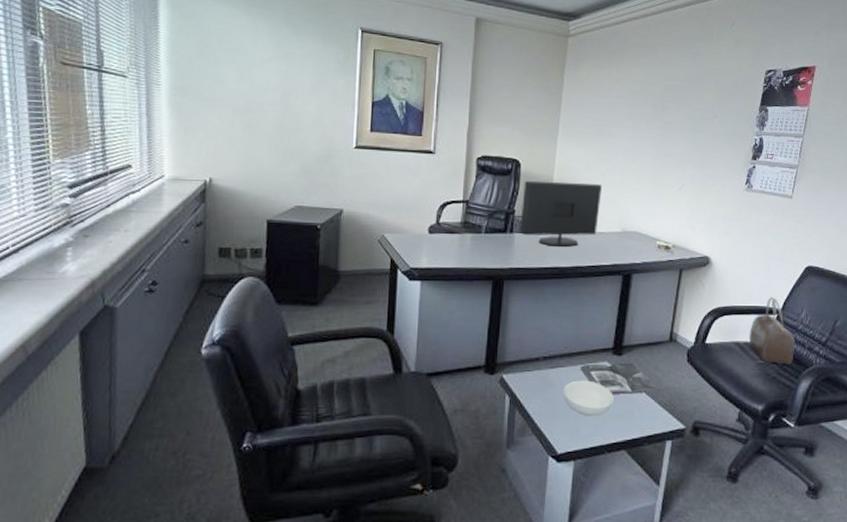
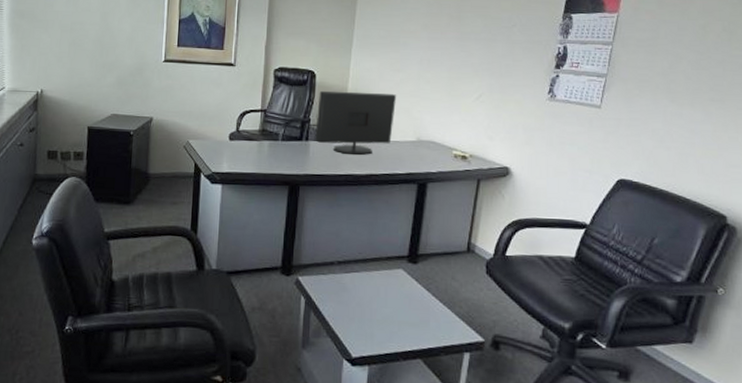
bowl: present [563,380,613,416] -> none [358,286,409,323]
magazine: present [580,362,660,394] -> none [374,271,457,303]
handbag: present [749,297,795,365] -> none [554,210,606,282]

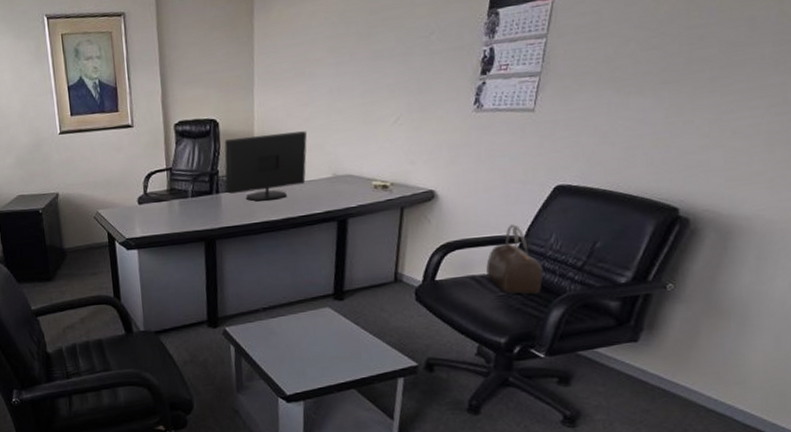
handbag: none [554,210,606,282] -> present [486,224,544,295]

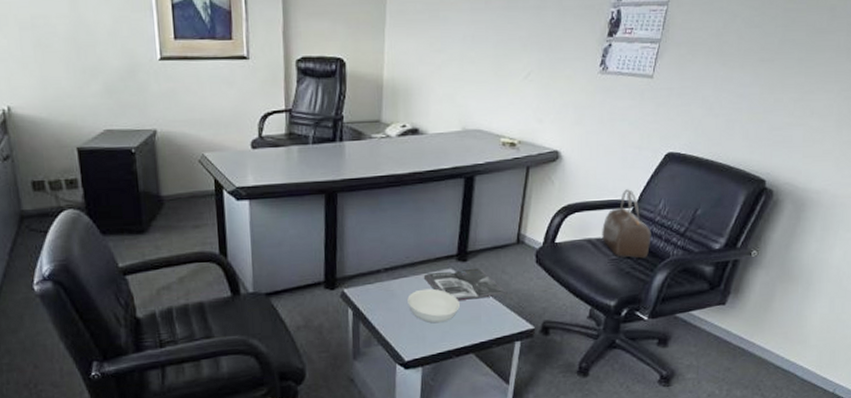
monitor: present [224,131,308,202] -> none [350,79,439,153]
bowl: none [286,326,339,360] -> present [407,288,460,324]
magazine: none [301,306,387,338] -> present [423,268,508,300]

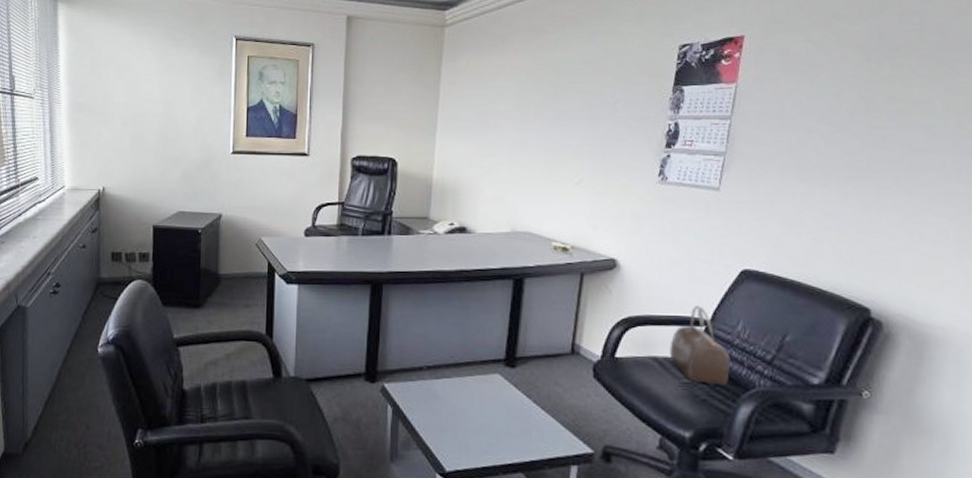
bowl: present [407,288,460,324] -> none [450,392,507,433]
magazine: present [423,268,508,300] -> none [468,375,561,411]

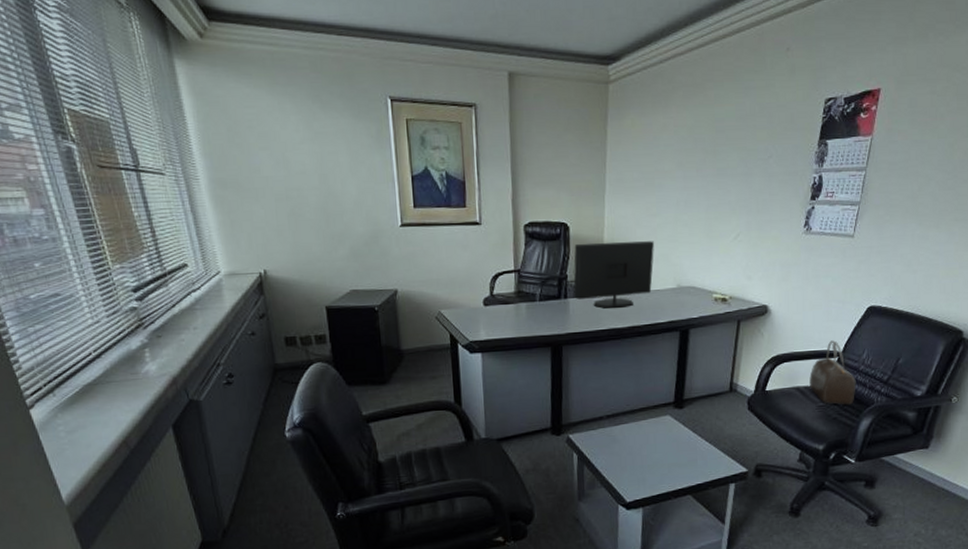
monitor: none [398,179,488,249] -> present [573,241,655,309]

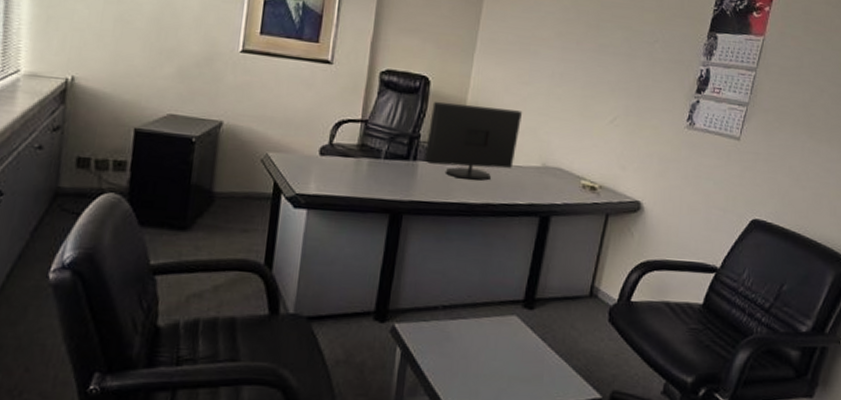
handbag: present [809,340,856,405] -> none [681,252,734,332]

